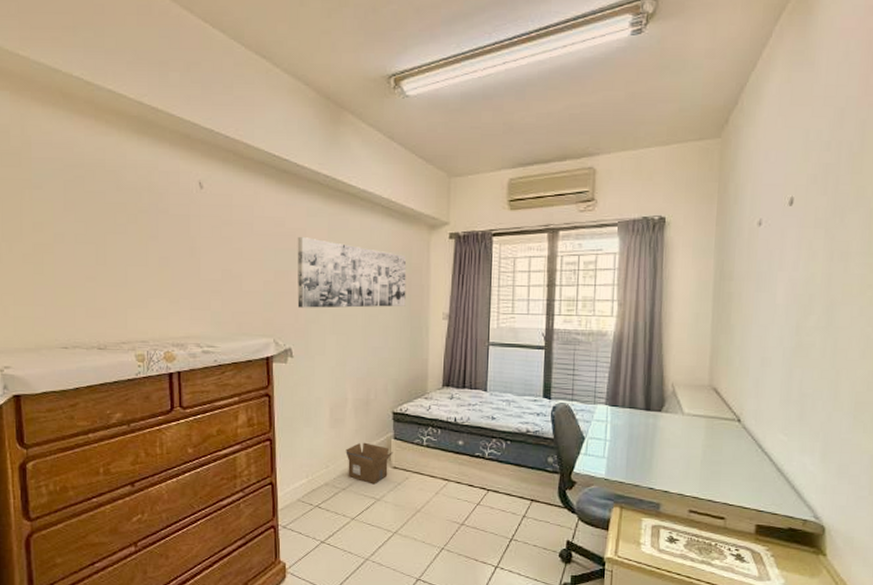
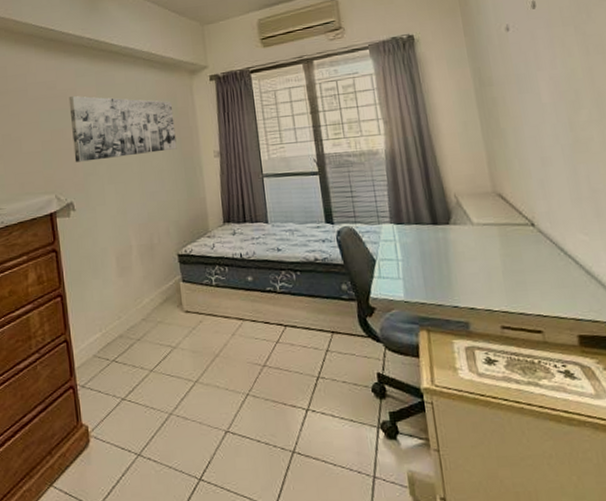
cardboard box: present [346,442,394,485] -> none [136,288,184,332]

